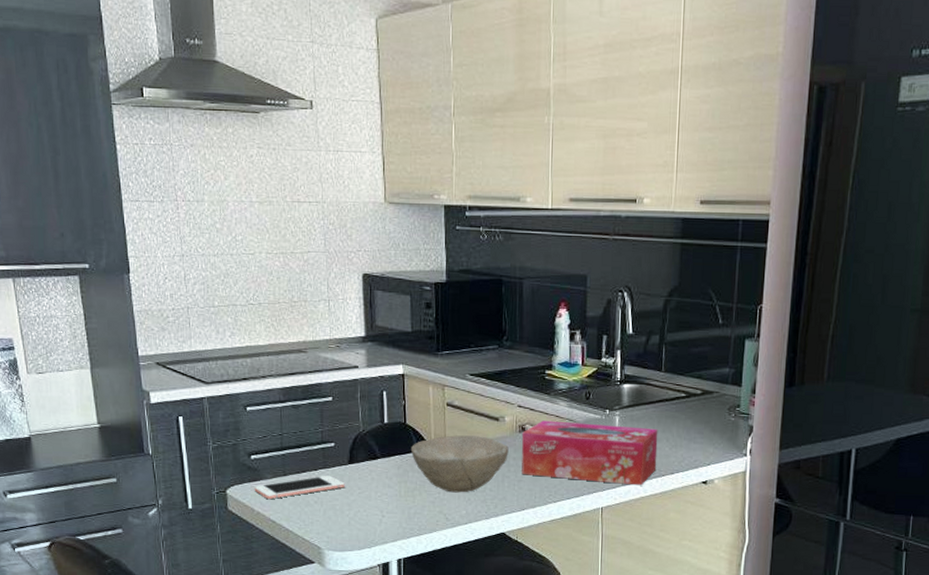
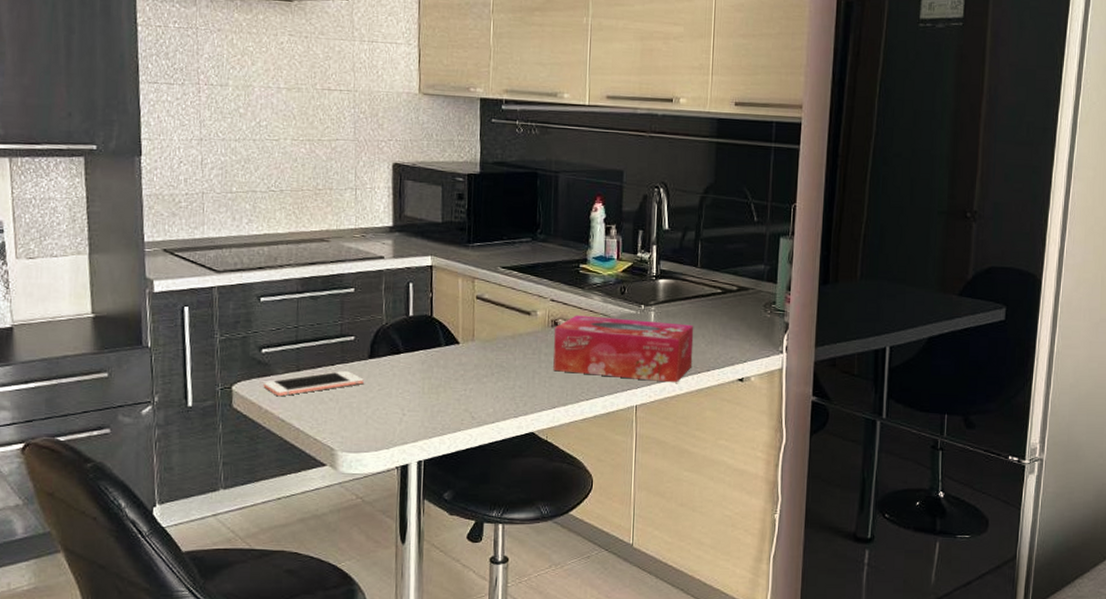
bowl: present [410,435,509,493] -> none [436,329,540,390]

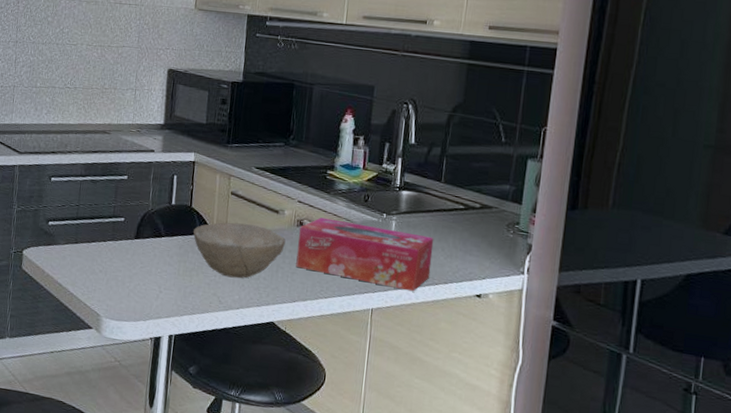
cell phone: present [263,370,364,397] -> none [47,247,129,264]
bowl: none [436,329,540,390] -> present [193,222,286,279]

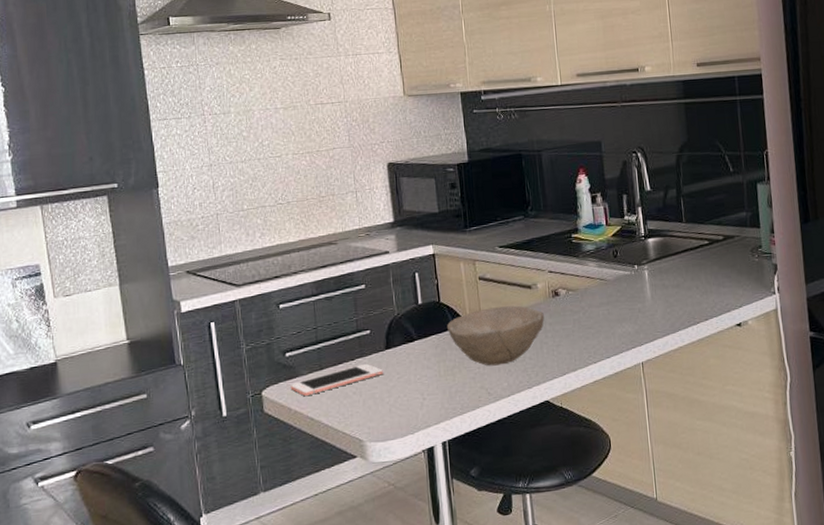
cell phone: none [47,247,129,264] -> present [290,363,383,397]
tissue box: present [296,217,434,292] -> none [556,278,691,339]

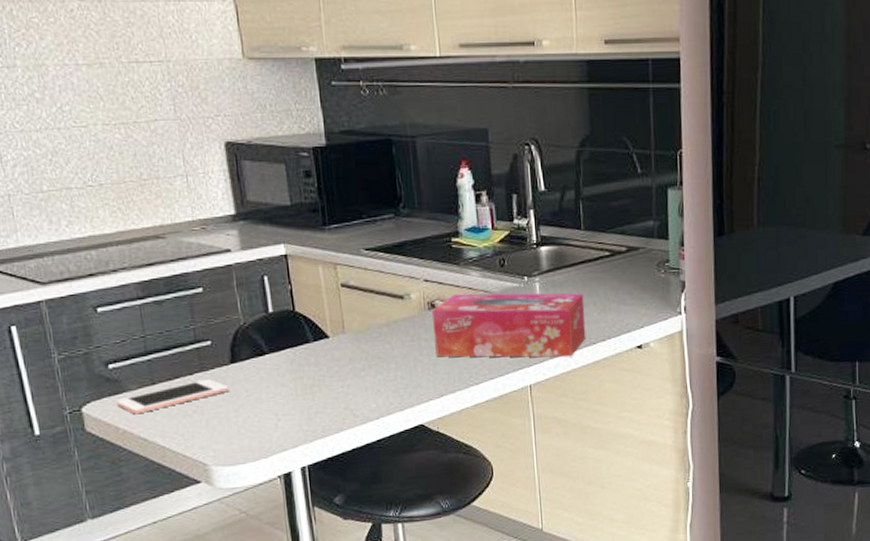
bowl: present [446,305,544,366] -> none [303,318,419,385]
tissue box: none [556,278,691,339] -> present [432,293,586,358]

